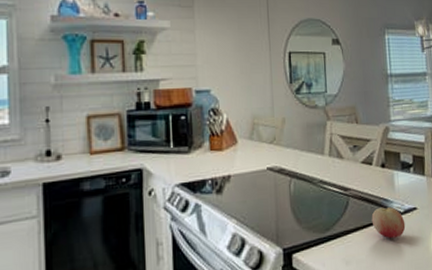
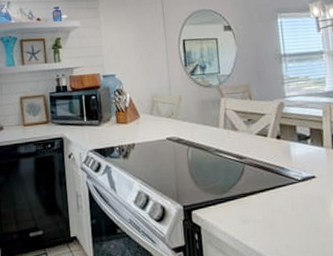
fruit: present [371,207,406,239] -> none [267,174,304,203]

